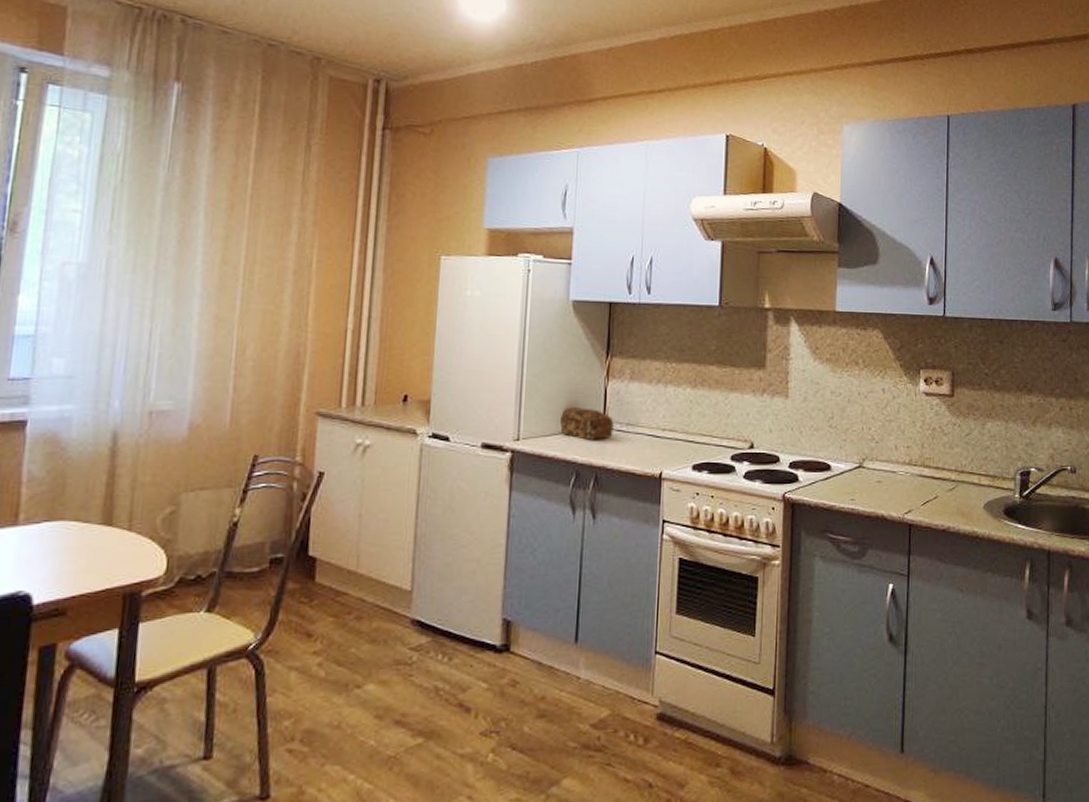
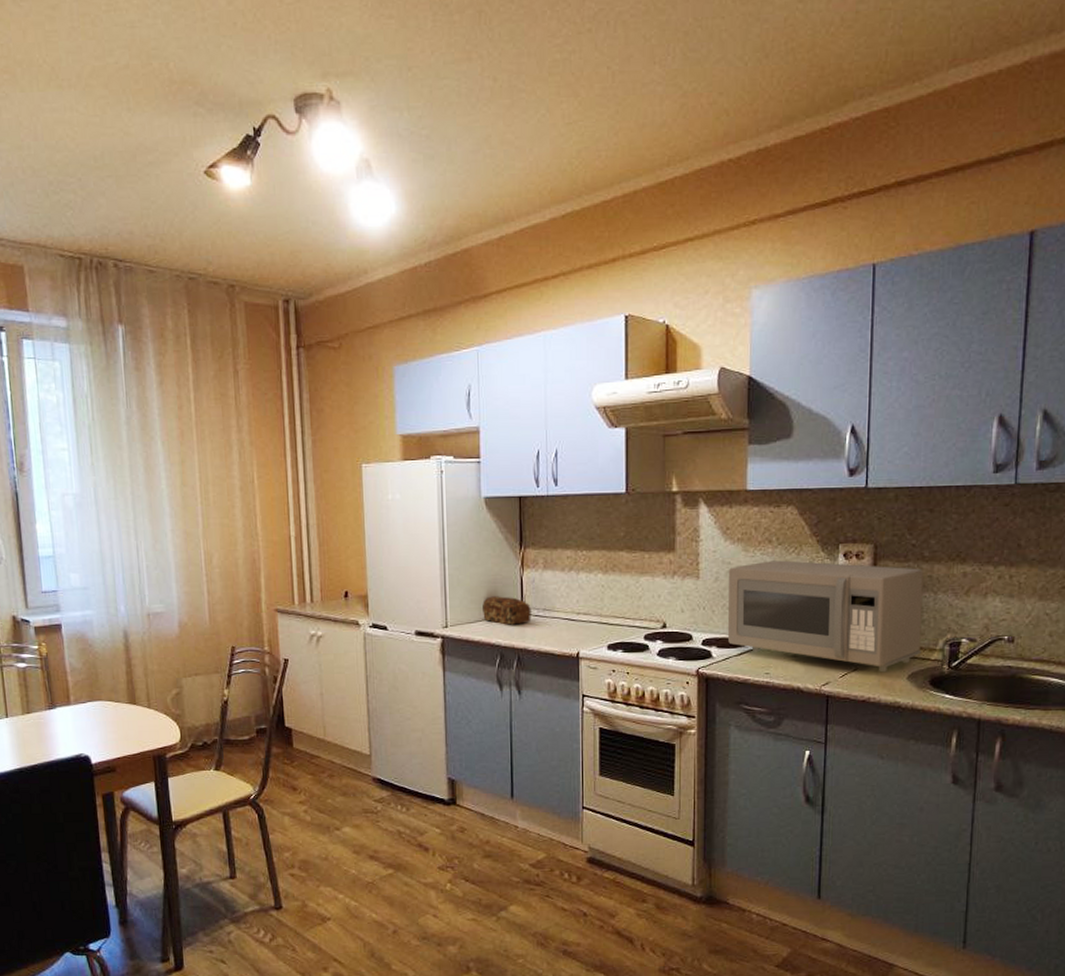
microwave: none [815,383,996,501] -> present [727,560,924,673]

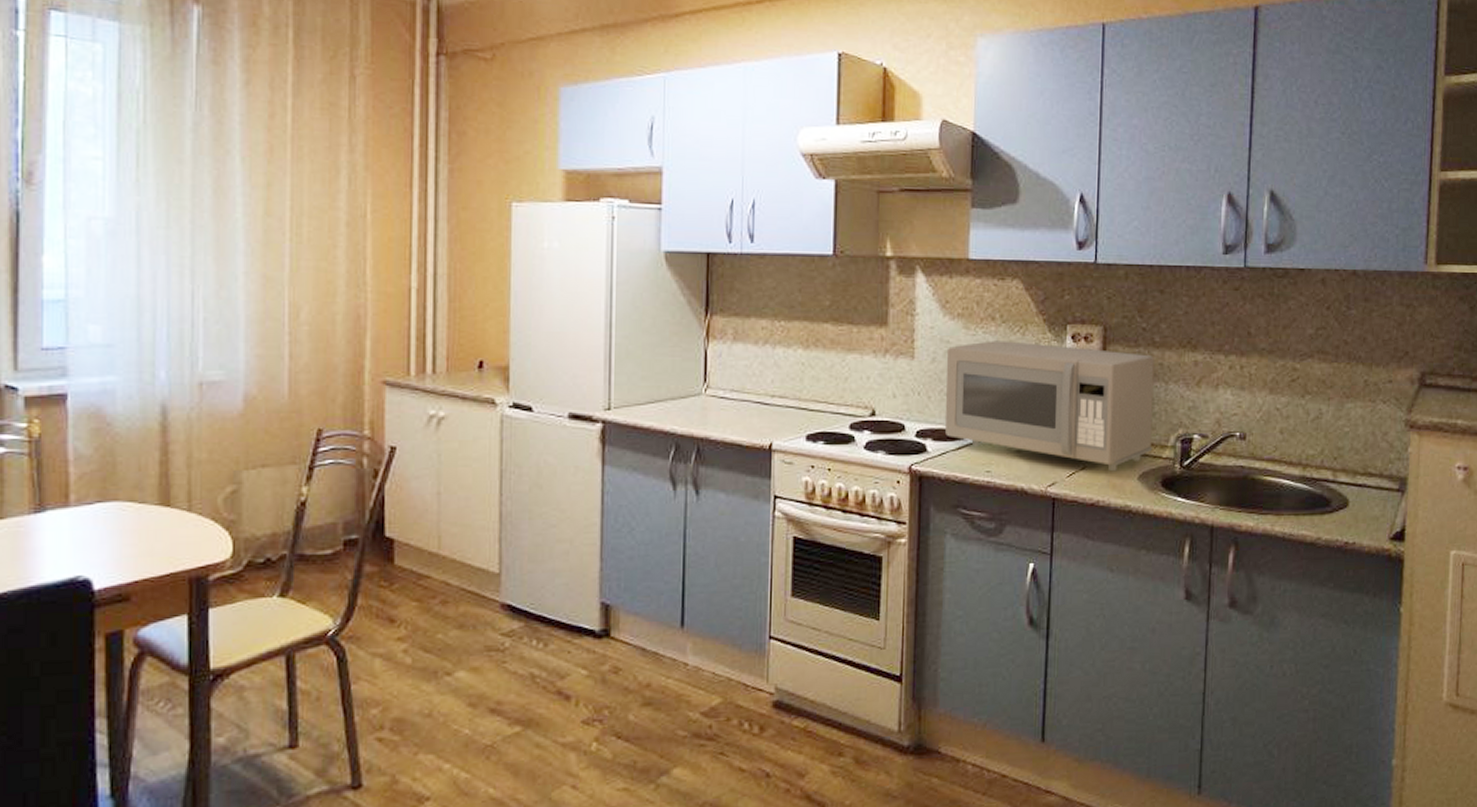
bread loaf: present [483,596,531,625] -> none [656,372,716,408]

